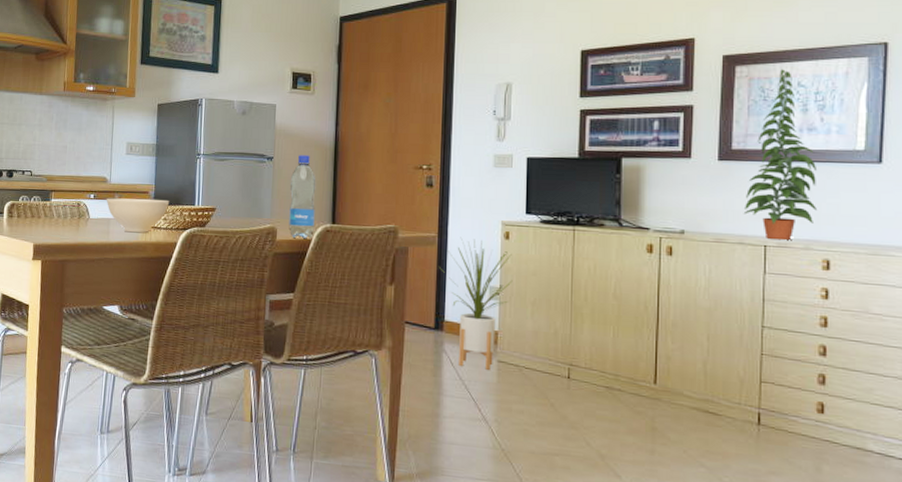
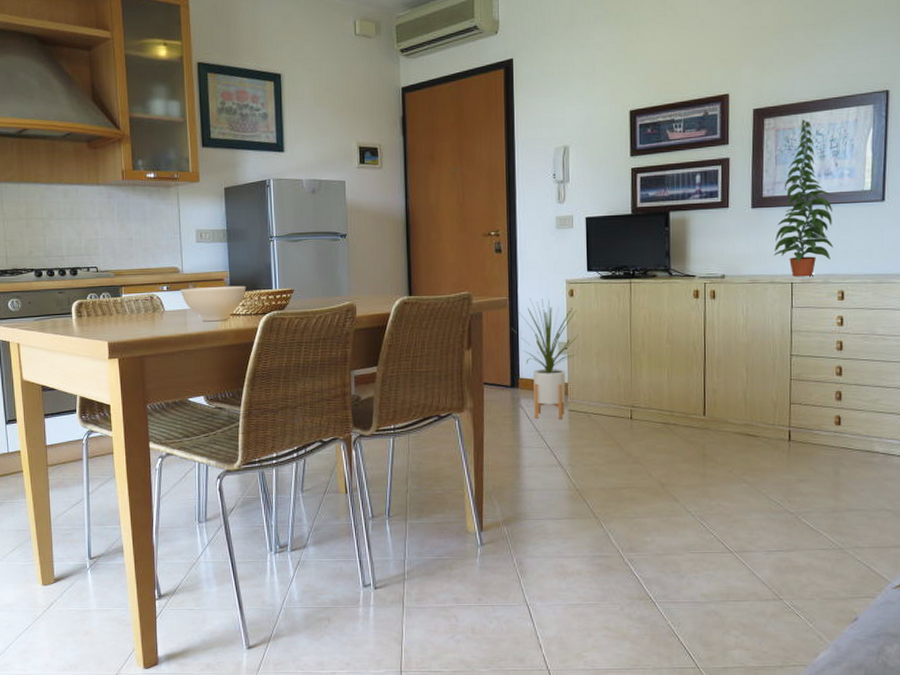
bottle: present [289,155,316,239] -> none [366,230,392,314]

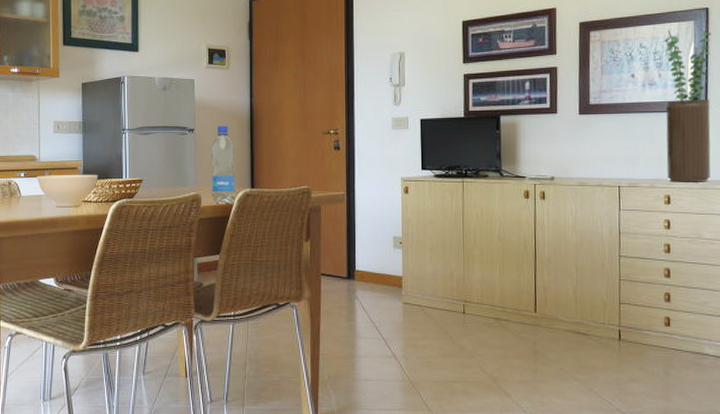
bottle: none [366,230,392,314] -> present [212,126,235,204]
house plant: present [512,298,578,419] -> none [349,194,413,311]
plant: present [774,119,833,277] -> none [602,33,658,181]
vase: none [841,108,891,277] -> present [664,24,711,182]

